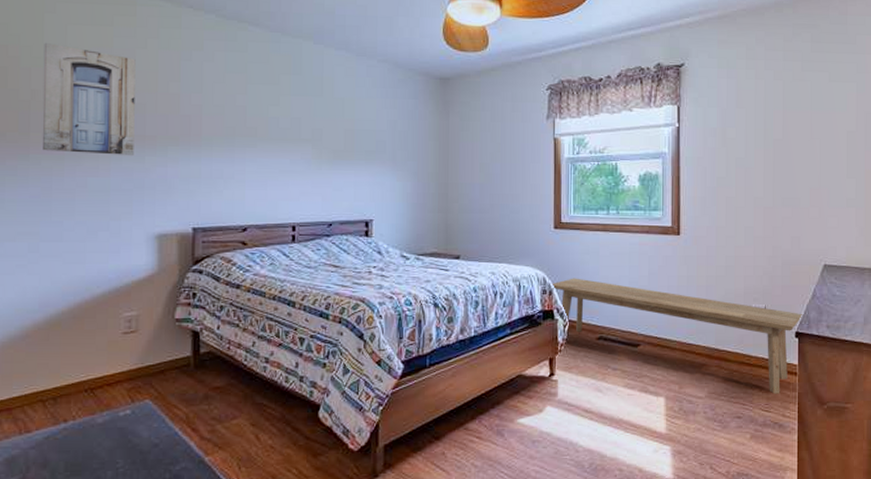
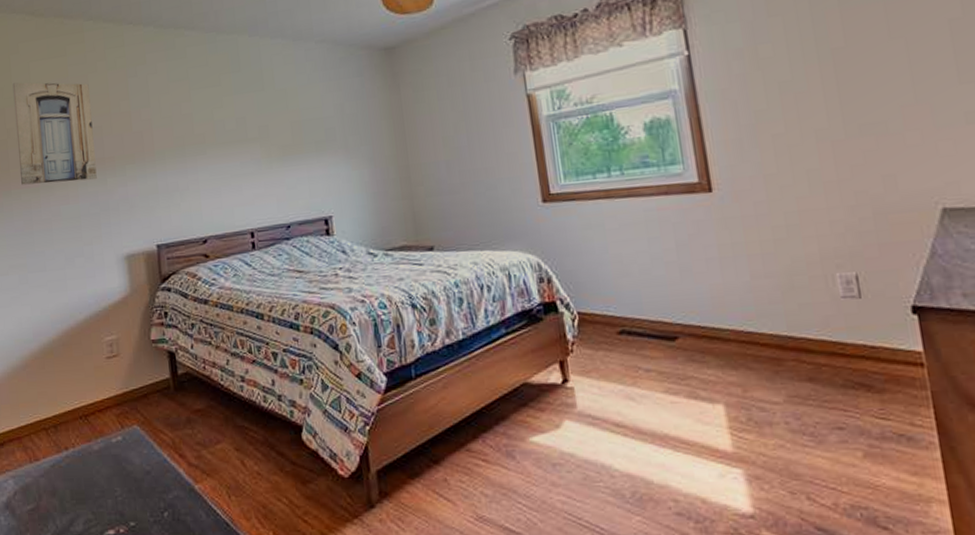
bench: present [552,278,803,394] -> none [549,259,920,395]

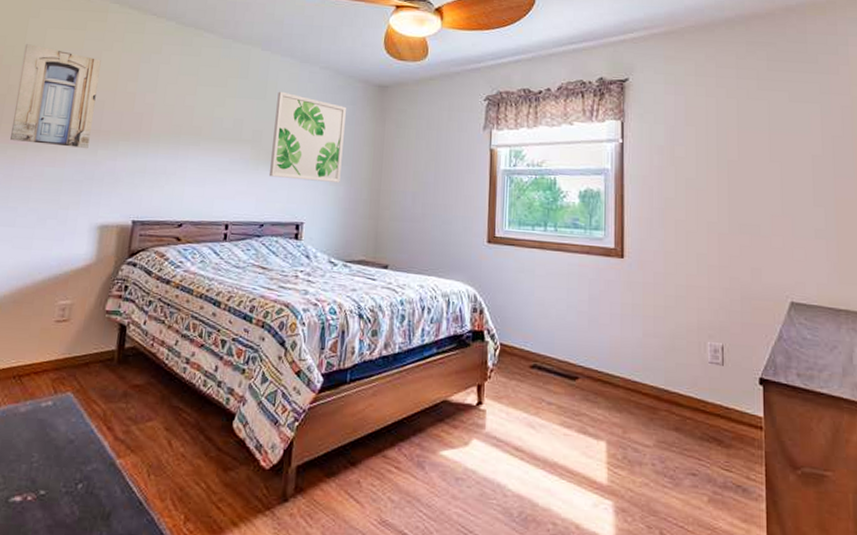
wall art: none [276,77,363,173] -> present [268,91,346,183]

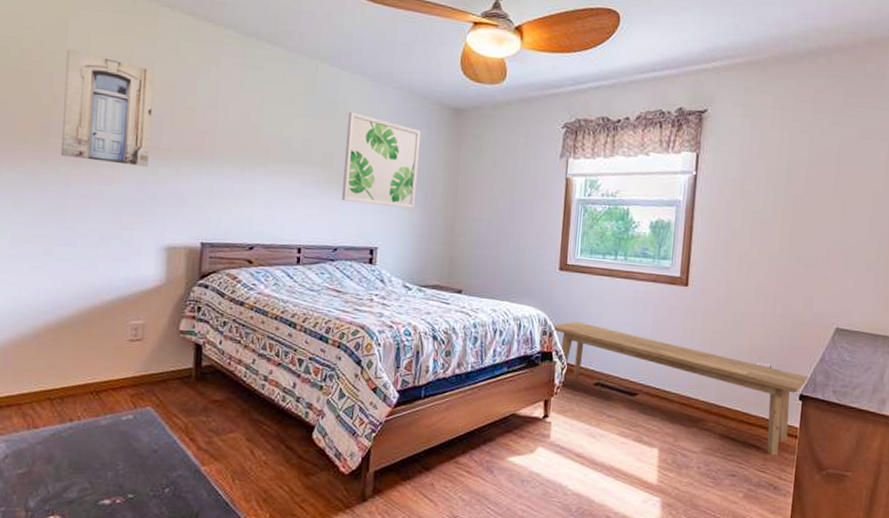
bench: none [483,297,768,451] -> present [552,321,809,456]

